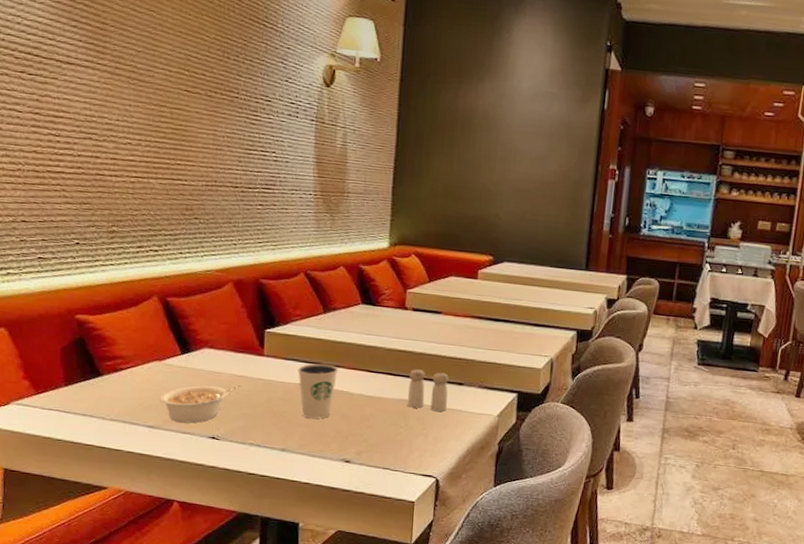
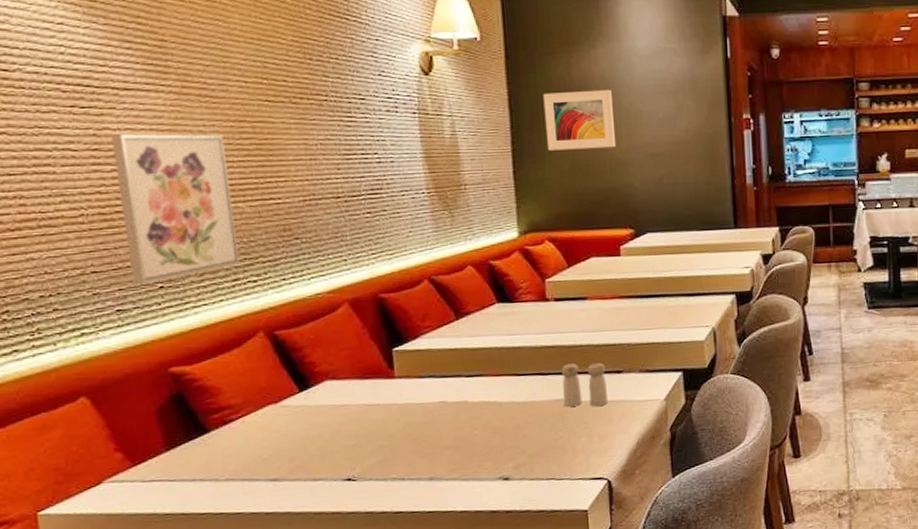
wall art: none [51,102,146,239] -> present [111,133,240,285]
legume: present [159,385,241,423] -> none [280,415,374,470]
dixie cup: present [298,363,339,419] -> none [436,374,482,438]
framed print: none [426,118,492,179] -> present [543,89,616,151]

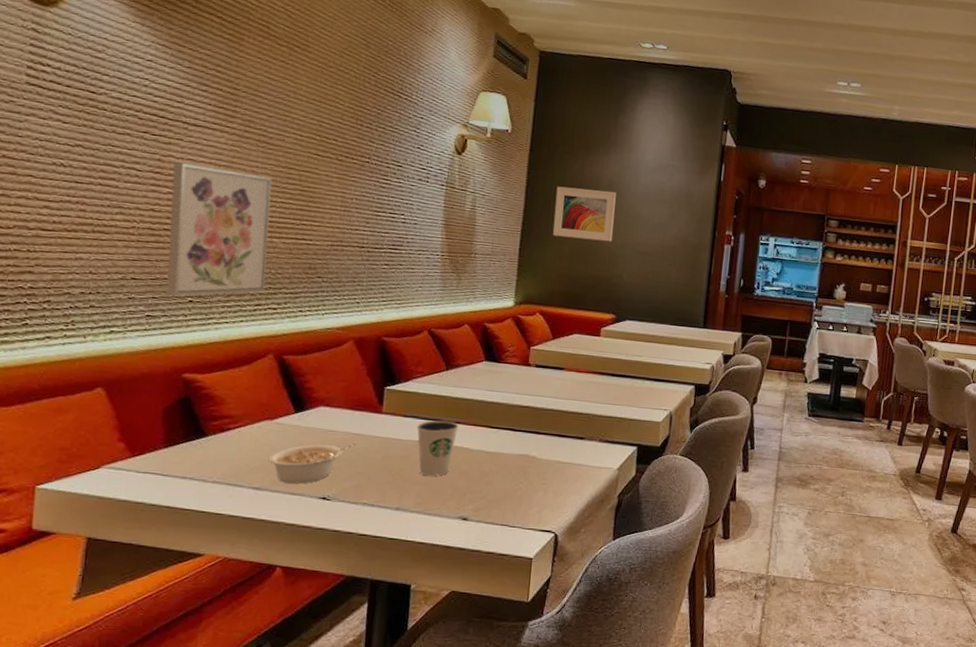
legume: none [280,415,374,470] -> present [268,443,357,484]
dixie cup: none [436,374,482,438] -> present [417,420,459,476]
salt and pepper shaker: present [560,363,609,407] -> none [527,424,570,467]

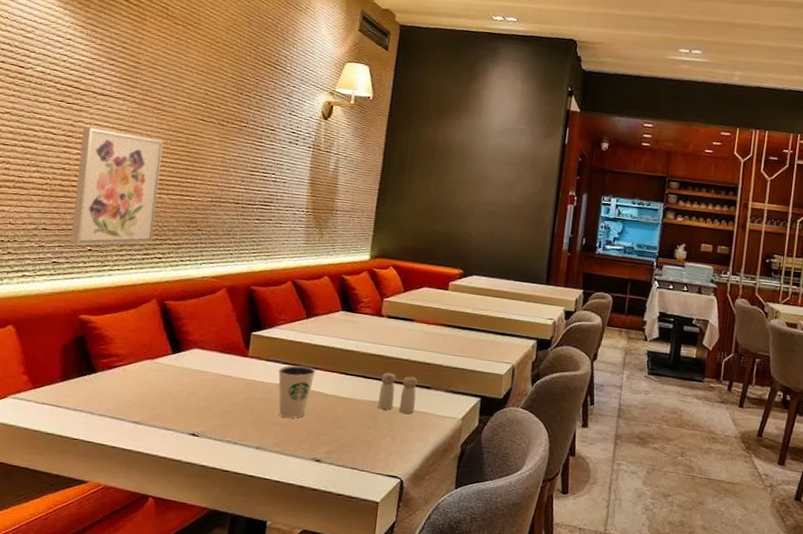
legume: present [268,443,357,484] -> none [147,383,225,420]
salt and pepper shaker: none [527,424,570,467] -> present [377,372,418,414]
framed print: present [552,186,616,242] -> none [407,148,467,201]

